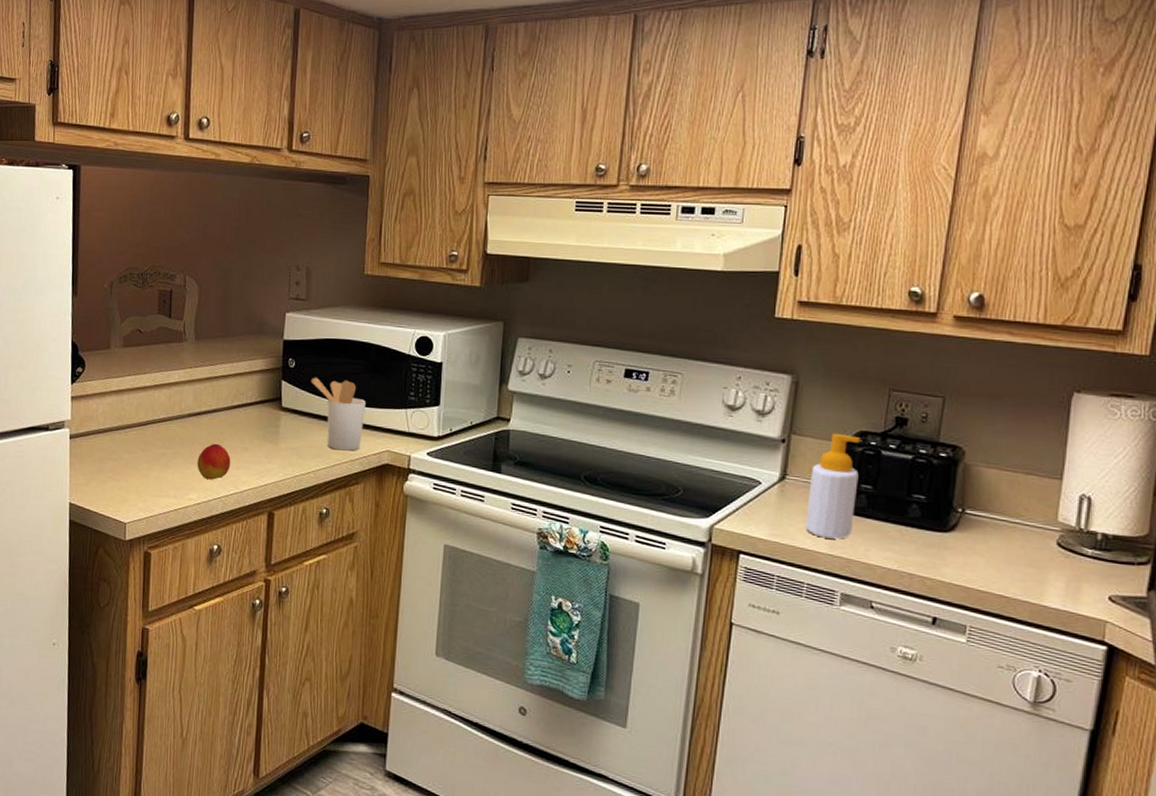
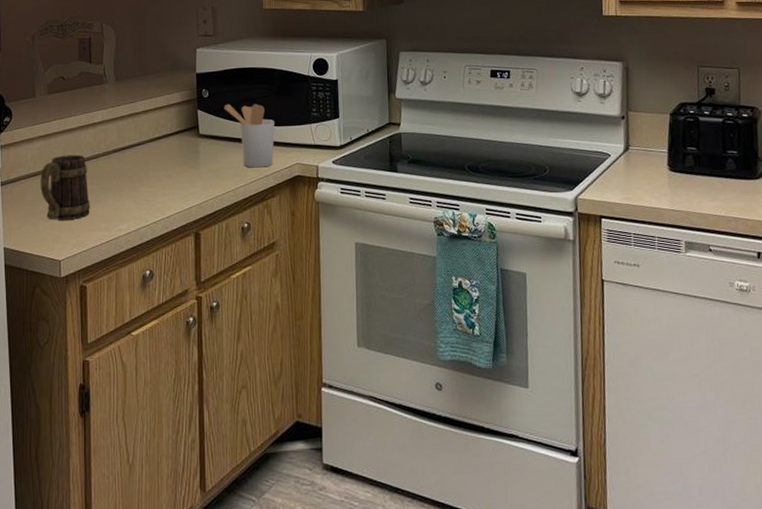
mug: none [110,413,161,483] -> present [40,154,91,220]
peach: present [197,443,231,480] -> none [125,174,157,210]
soap bottle: present [805,433,860,539] -> none [648,106,686,196]

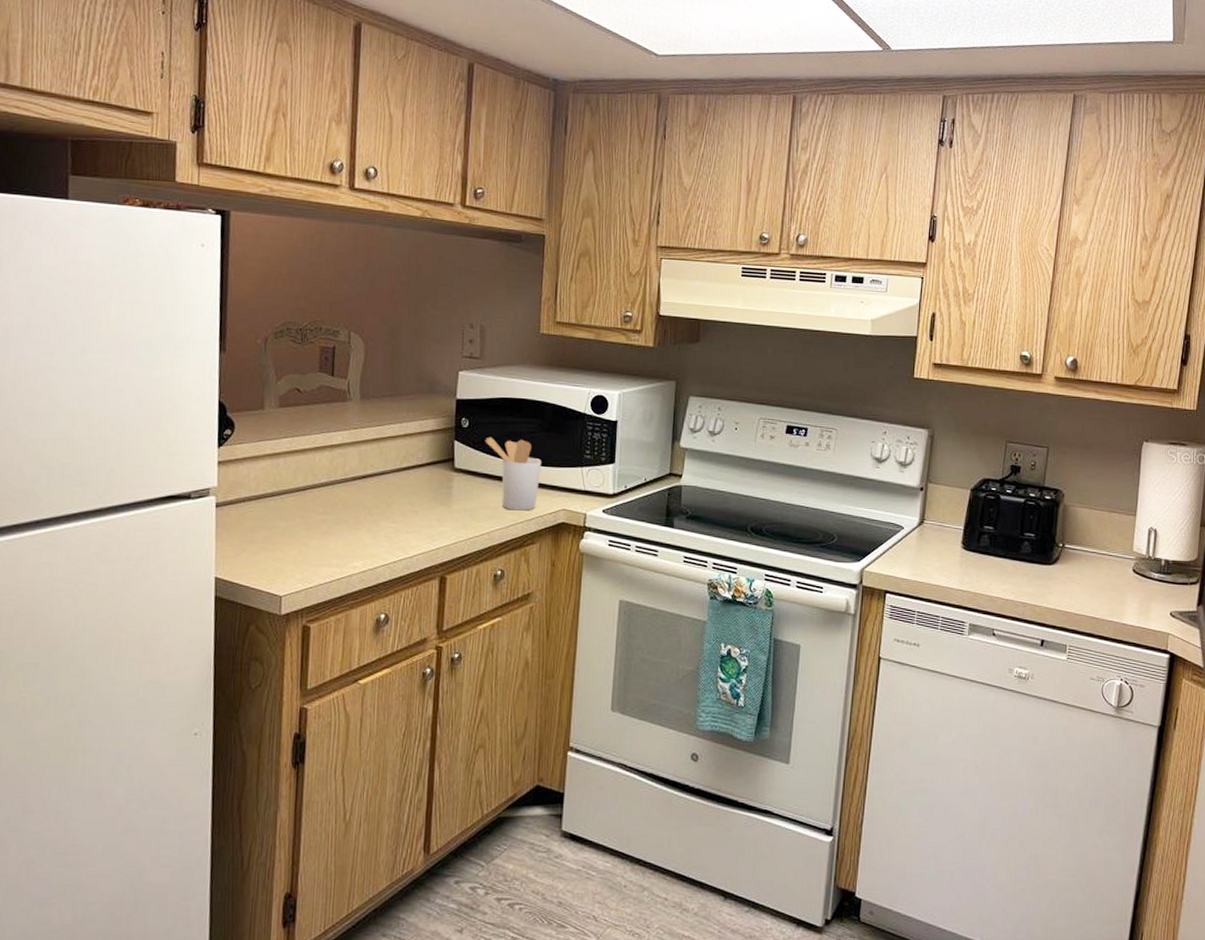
mug: present [40,154,91,220] -> none [263,478,322,552]

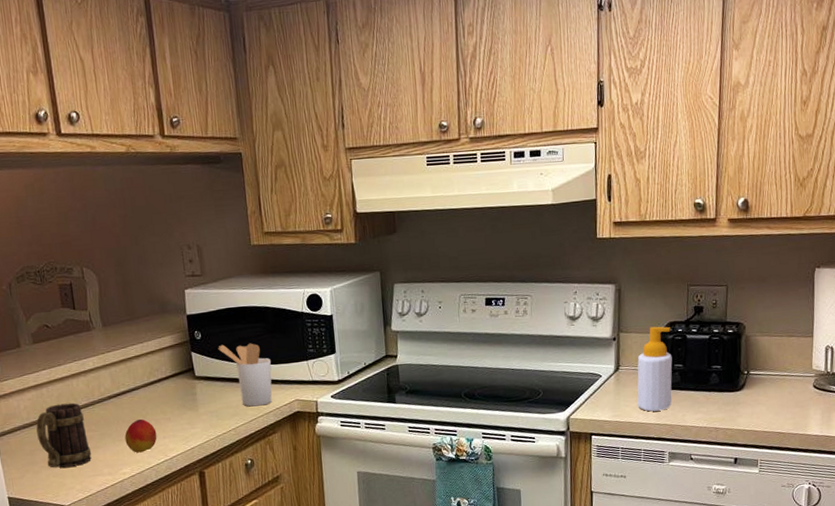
mug: none [263,478,322,552] -> present [36,402,92,468]
peach: none [362,507,400,546] -> present [124,419,157,453]
soap bottle: none [940,481,983,575] -> present [637,326,673,412]

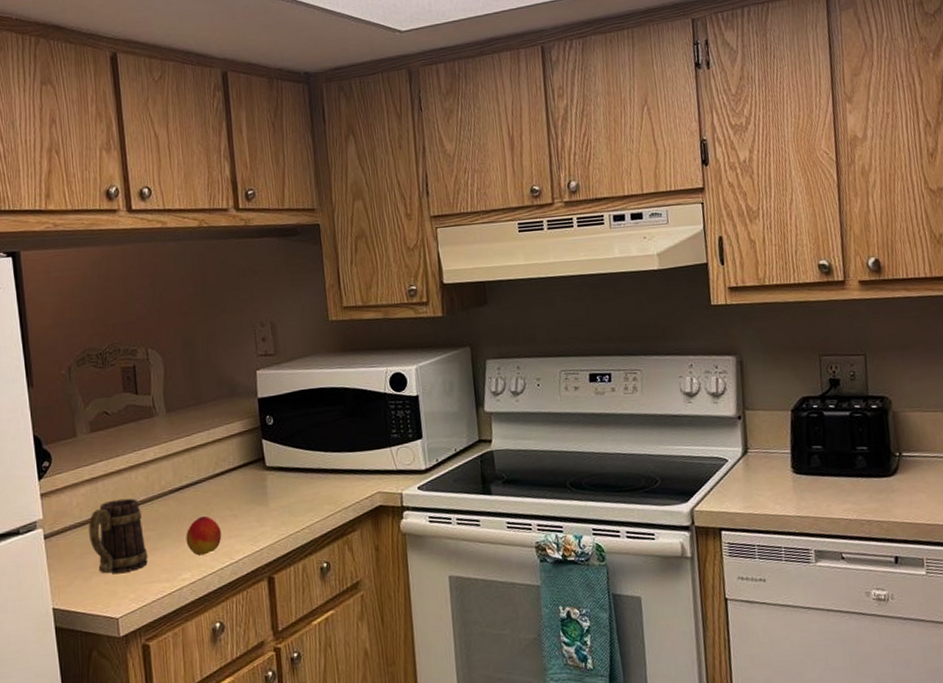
utensil holder: present [218,343,272,407] -> none [291,428,352,501]
soap bottle: present [637,326,673,412] -> none [768,402,813,502]

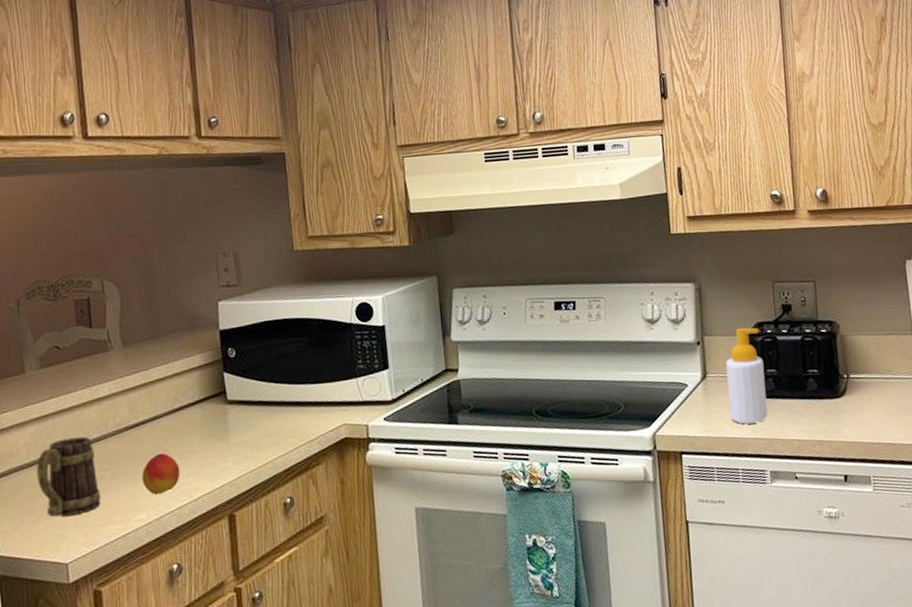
soap bottle: none [768,402,813,502] -> present [725,327,768,425]

